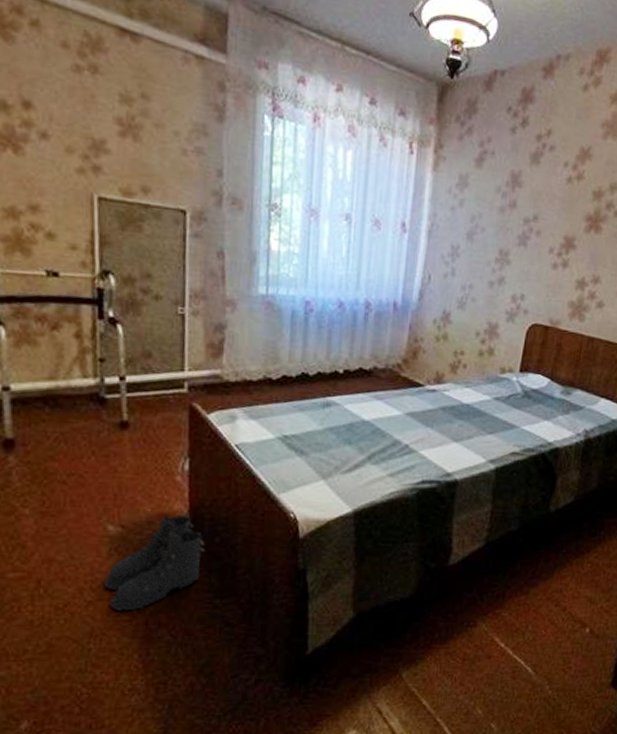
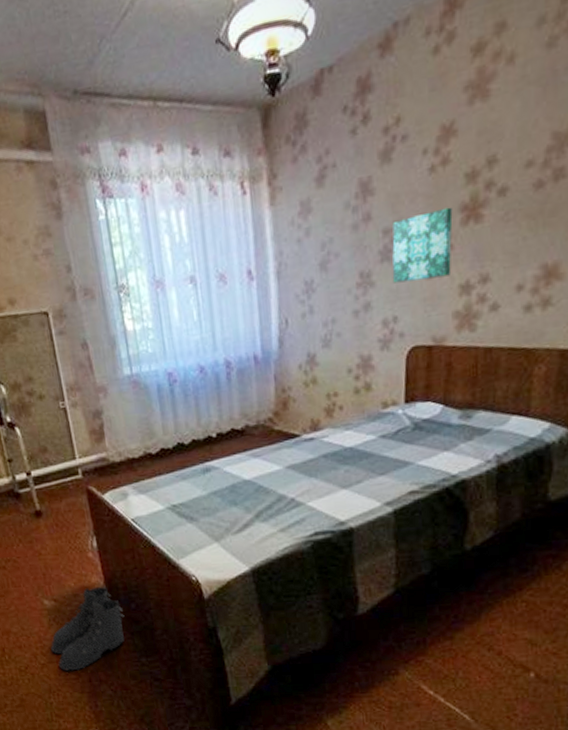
wall art: none [525,213,580,271] -> present [392,207,453,283]

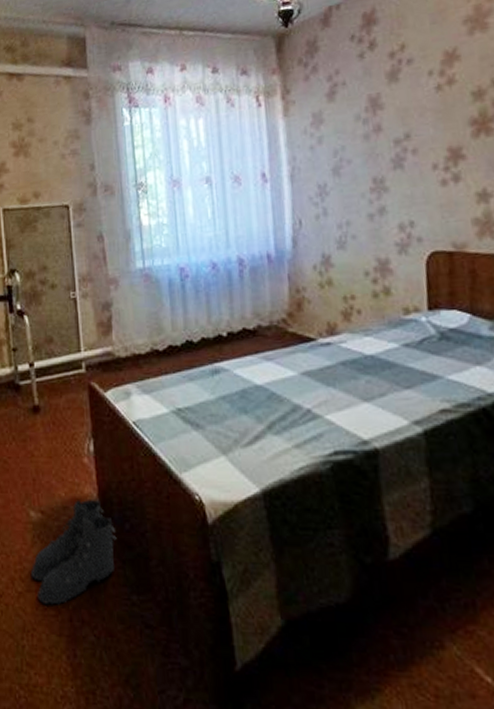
wall art: present [392,207,453,283] -> none [403,121,467,189]

